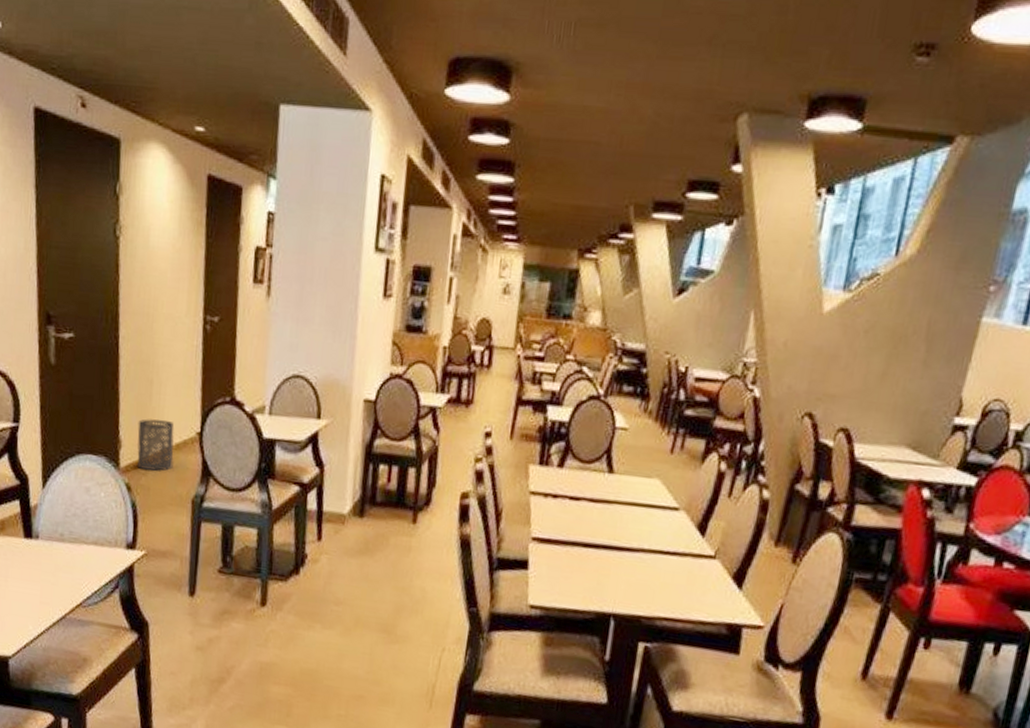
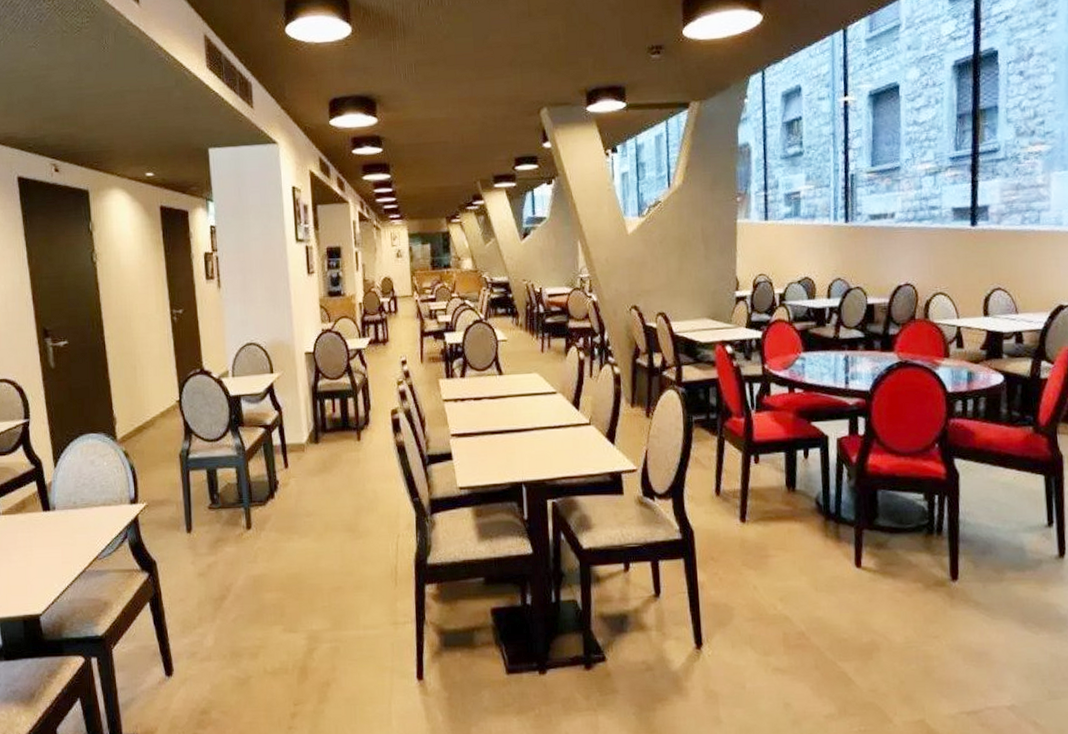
trash can: present [137,419,175,471] -> none [128,396,161,437]

